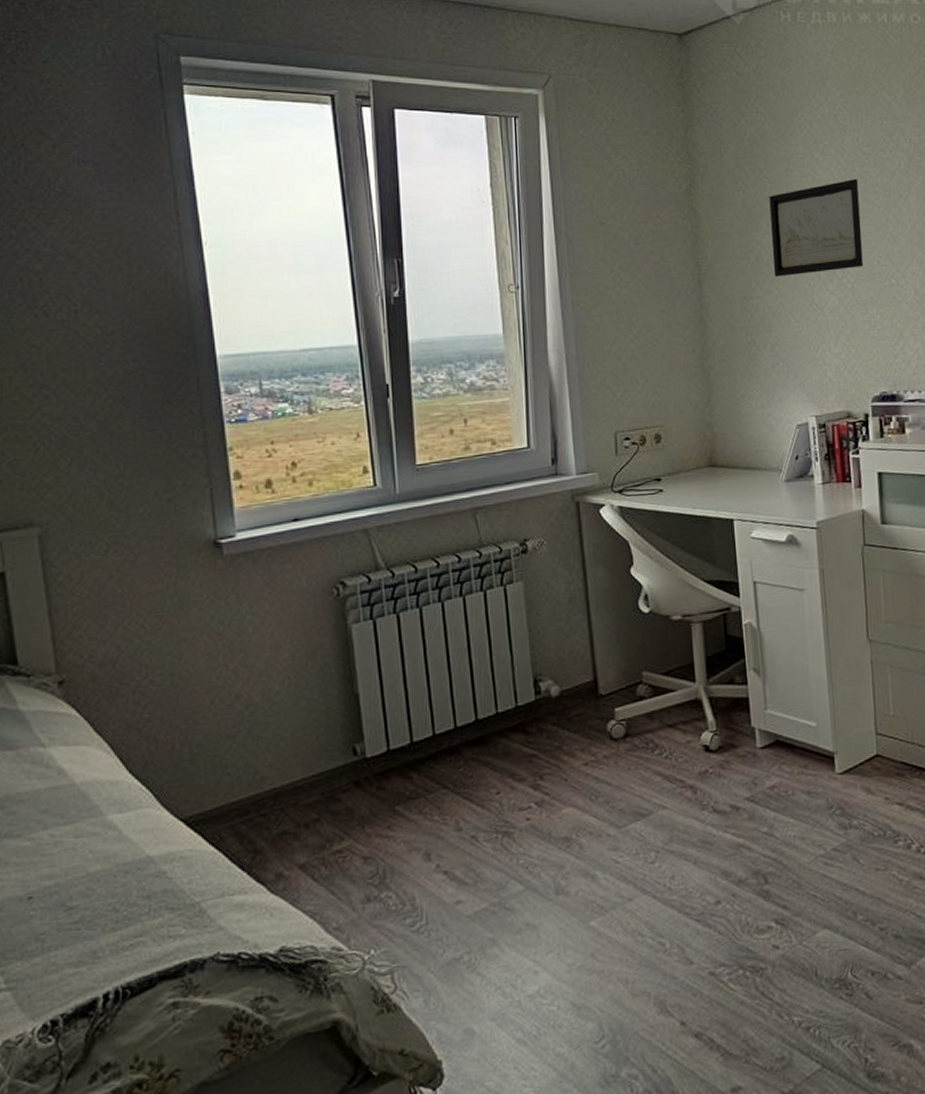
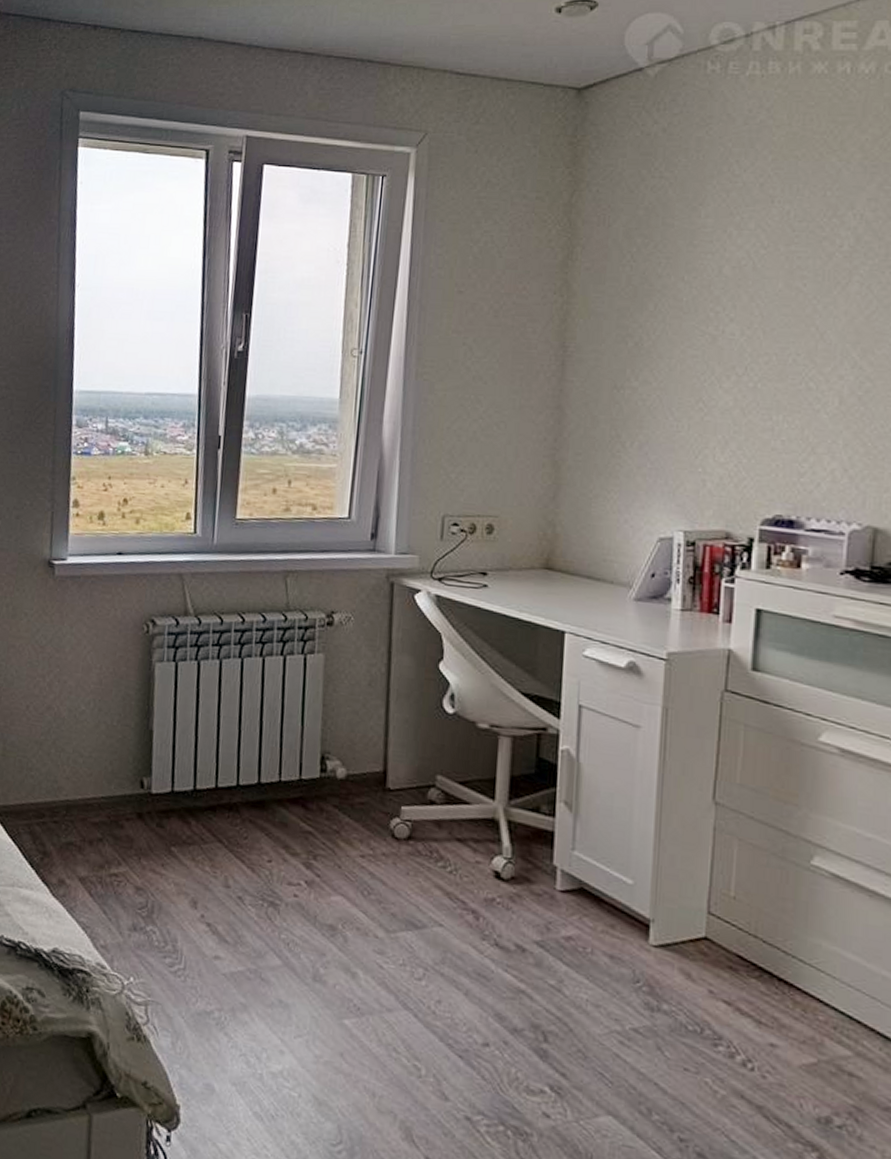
wall art: present [769,178,863,277] -> none [655,259,782,367]

